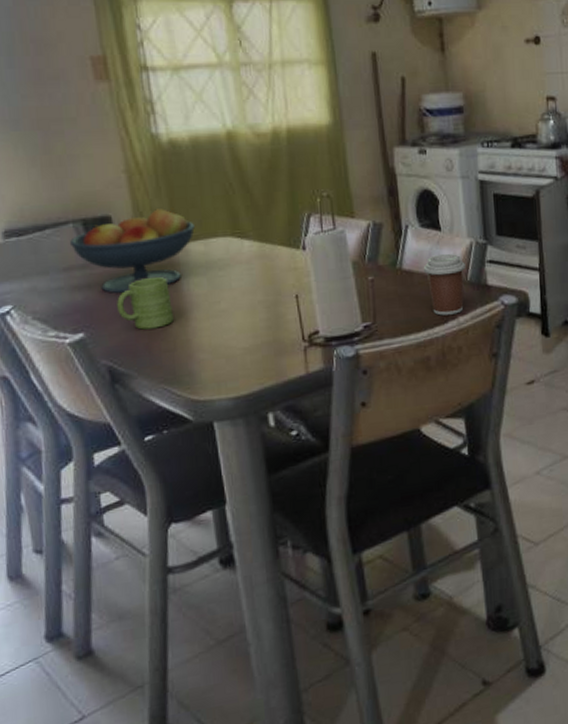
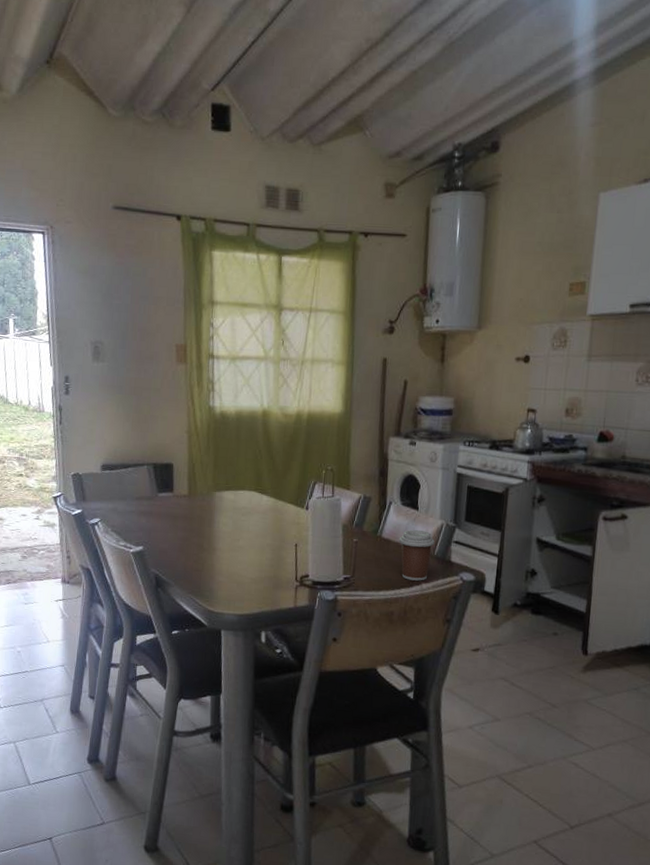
fruit bowl: present [70,207,195,294] -> none [143,463,230,523]
mug: present [117,276,174,330] -> none [168,513,205,552]

